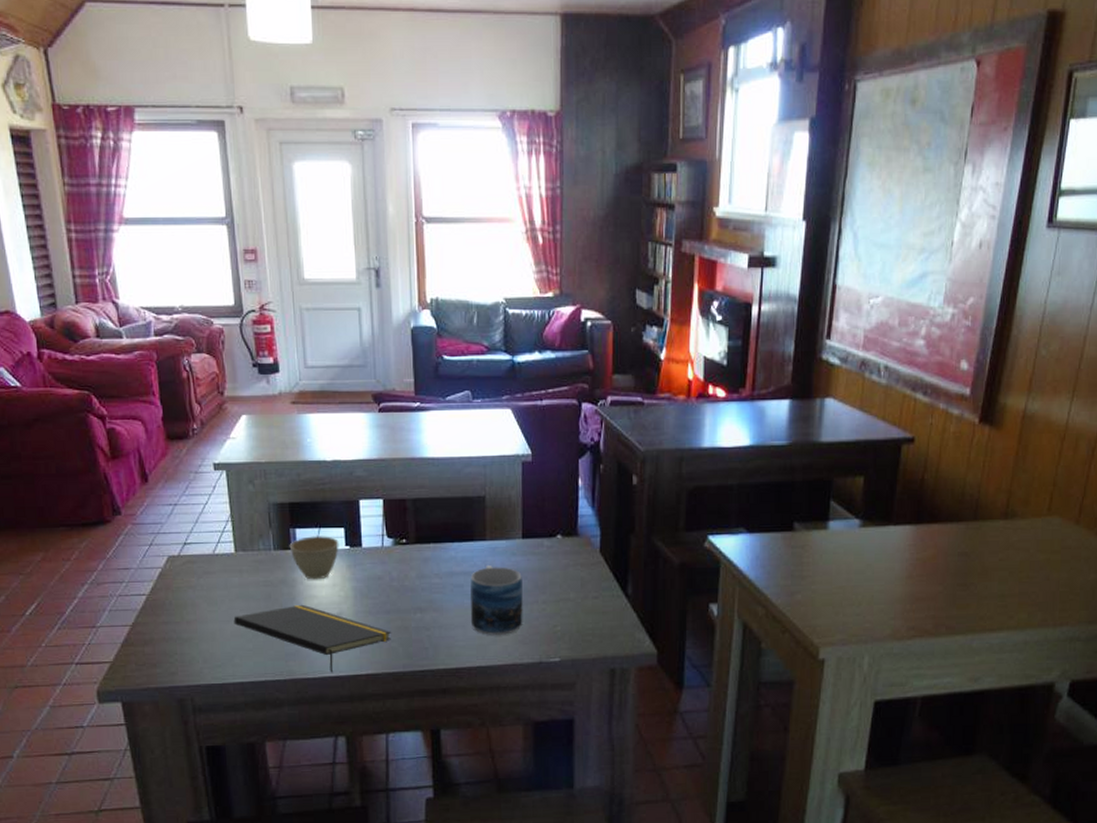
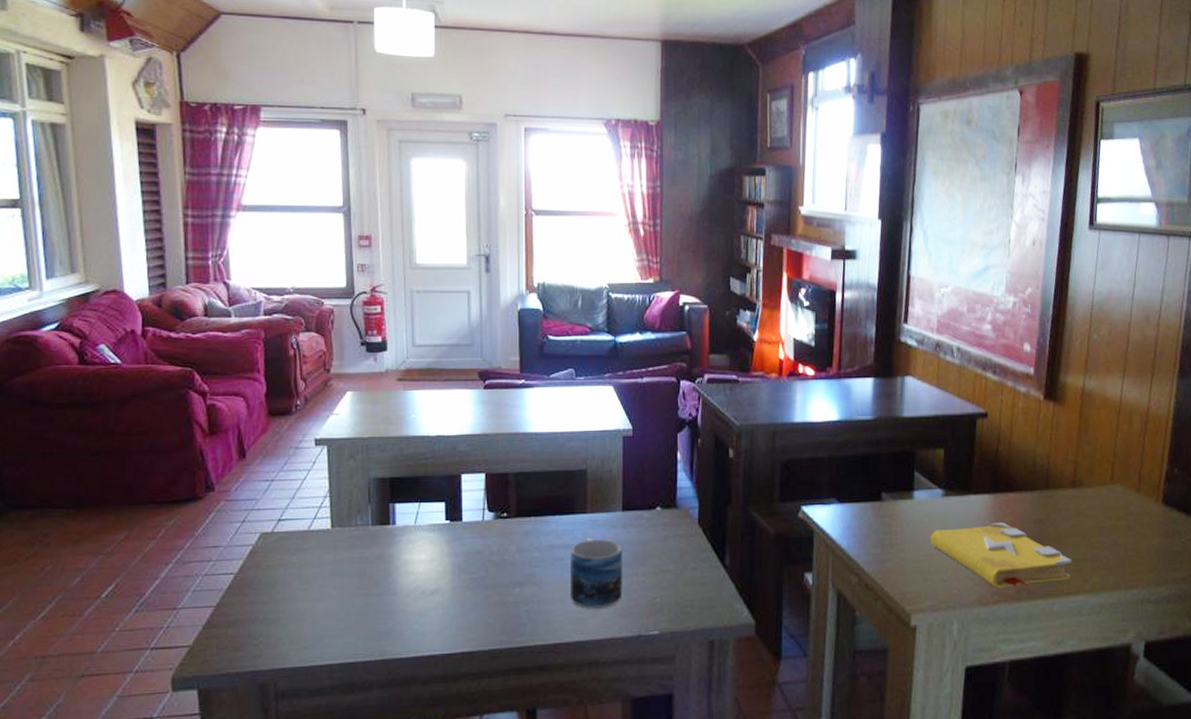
notepad: present [233,604,392,673] -> none [325,580,490,652]
cup: present [289,535,339,580] -> none [388,509,439,556]
spell book: none [844,555,998,623] -> present [930,522,1072,588]

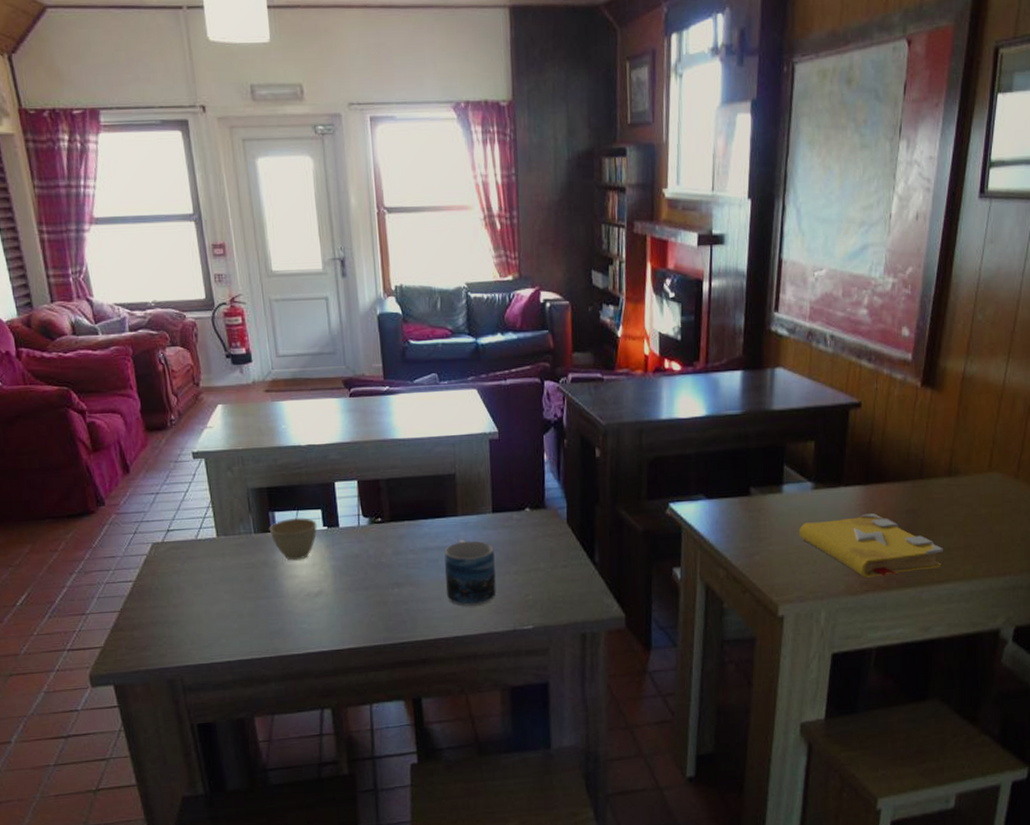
cup: none [388,509,439,556] -> present [269,517,317,561]

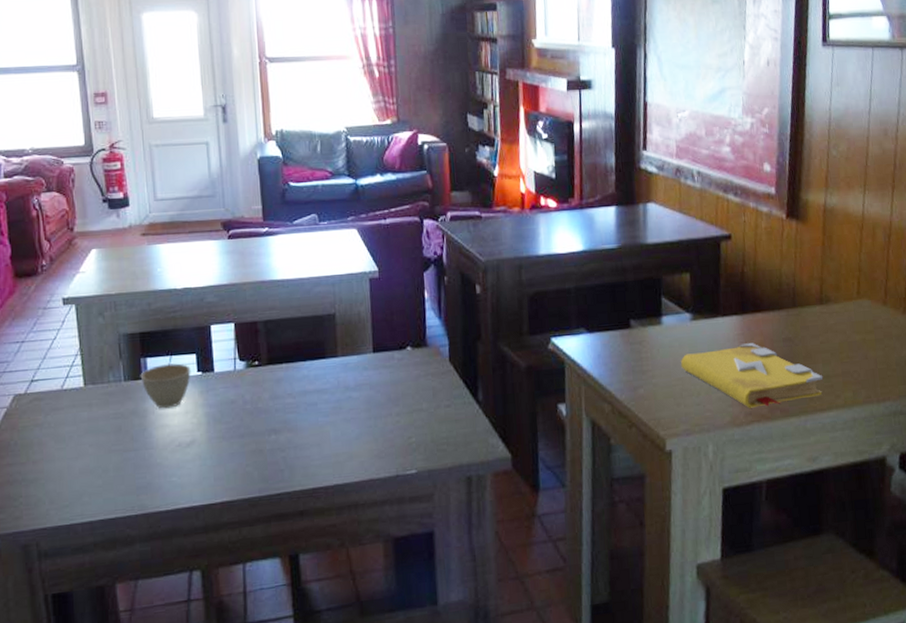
mug: present [444,540,497,607] -> none [324,381,378,452]

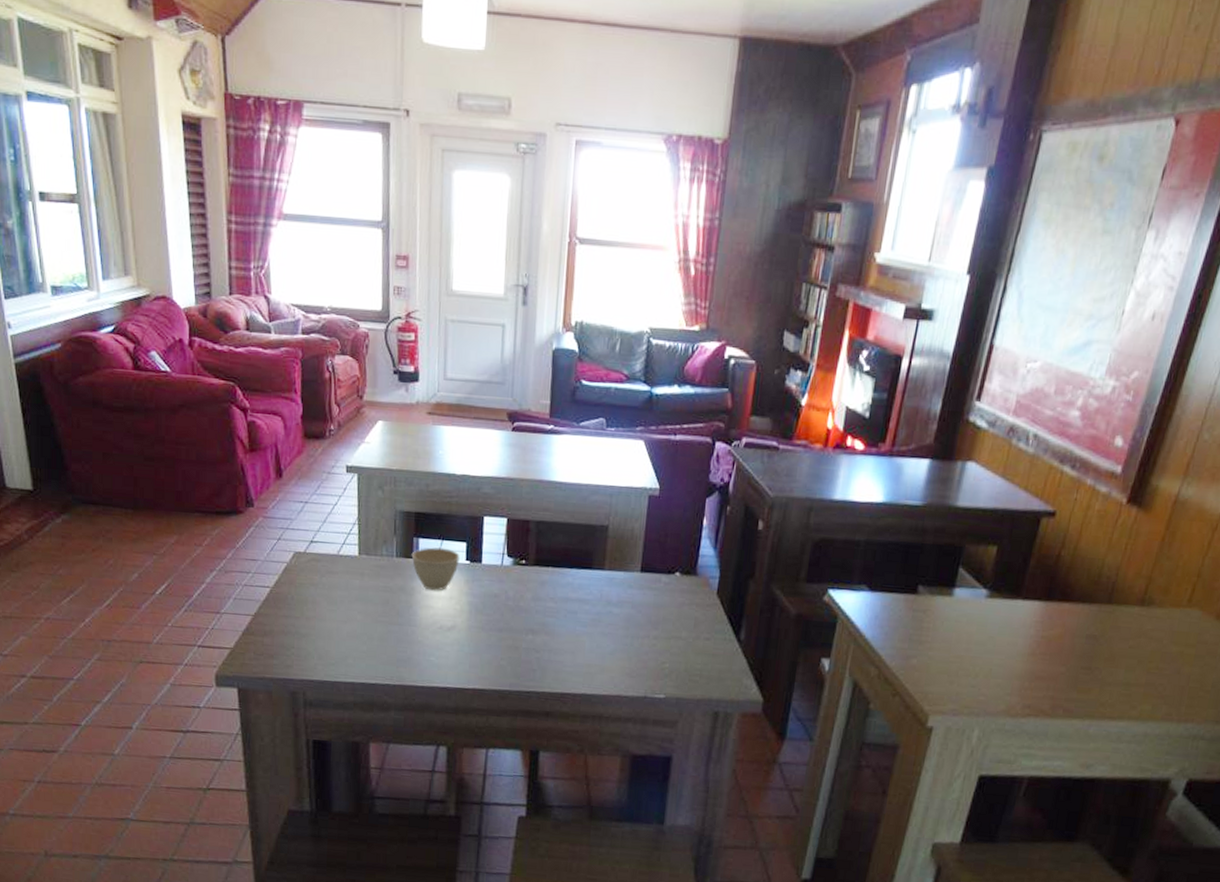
spell book: present [681,343,823,408] -> none [964,632,1123,703]

